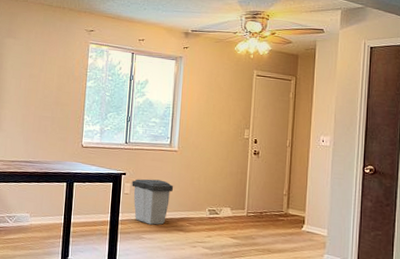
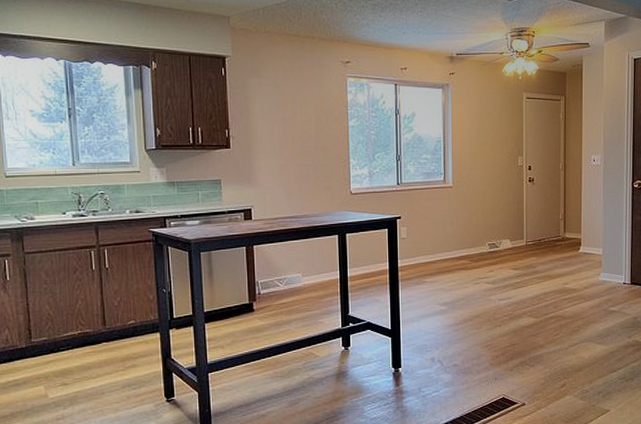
trash can: present [132,179,174,225] -> none [408,219,452,267]

